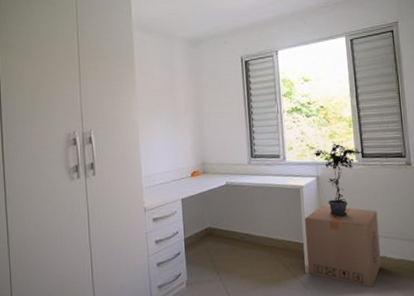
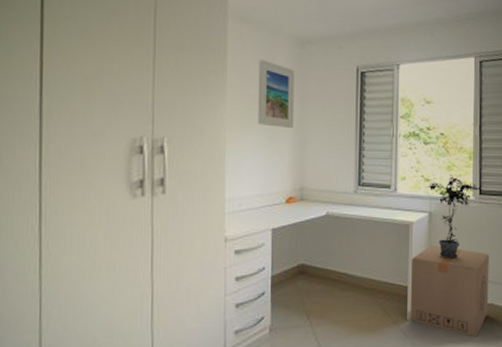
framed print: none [160,60,192,115] -> present [257,59,295,129]

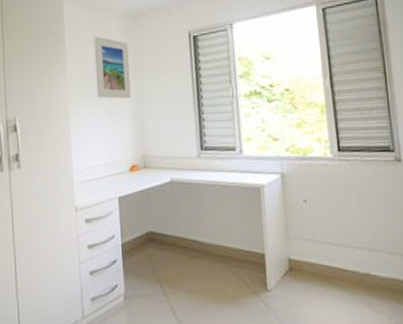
cardboard box: present [410,244,489,337] -> none [266,208,364,312]
potted plant: present [426,173,483,259] -> none [274,131,342,223]

